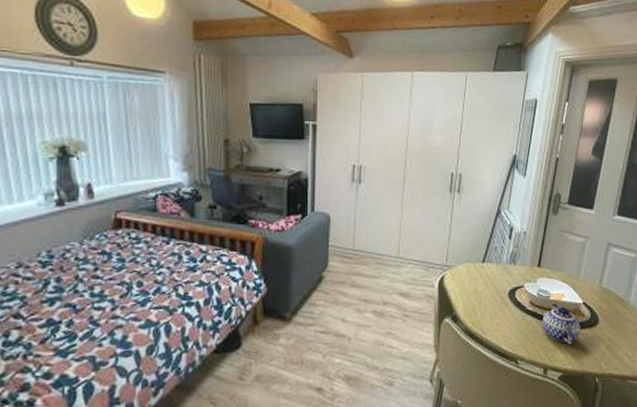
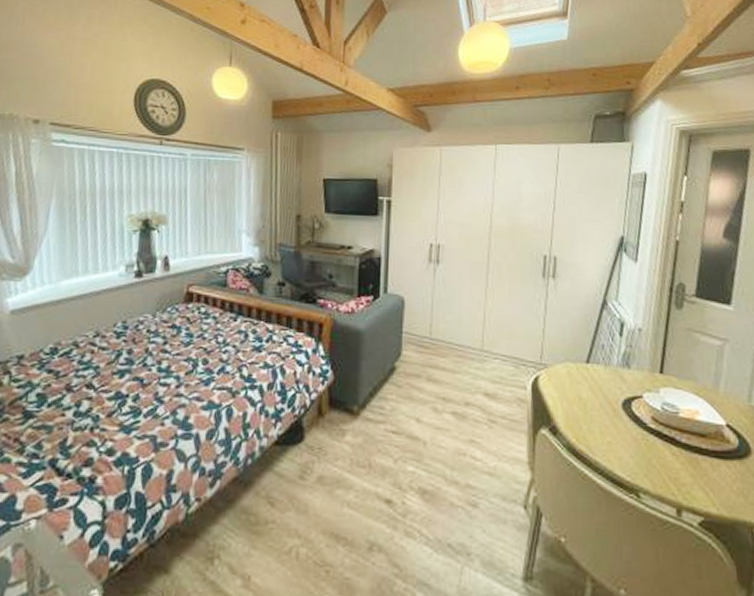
teapot: present [542,302,580,345] -> none [670,421,726,480]

